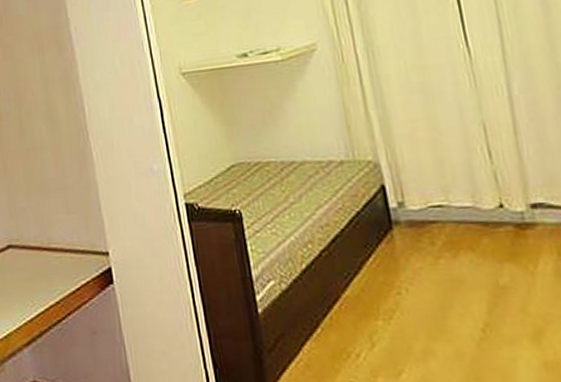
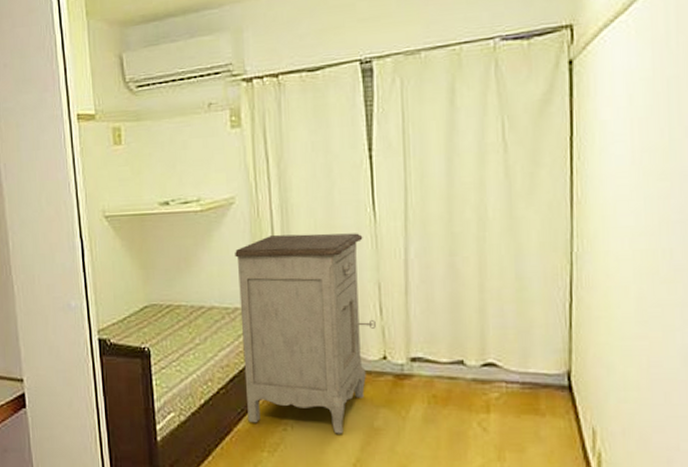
nightstand: none [322,71,487,296] -> present [235,233,376,434]

